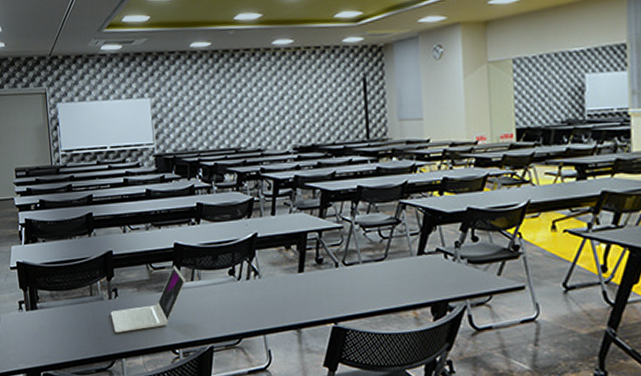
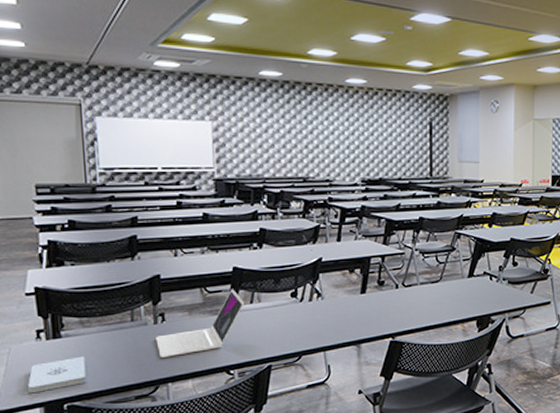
notepad: none [14,328,57,360] -> present [28,356,87,394]

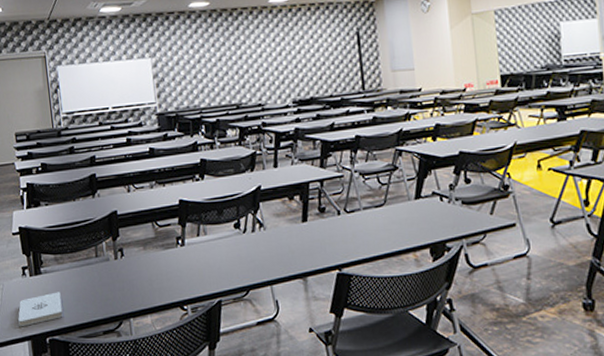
laptop: present [156,289,244,357] -> none [117,222,192,292]

